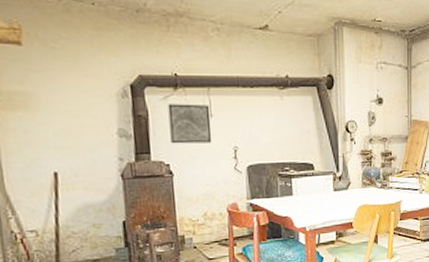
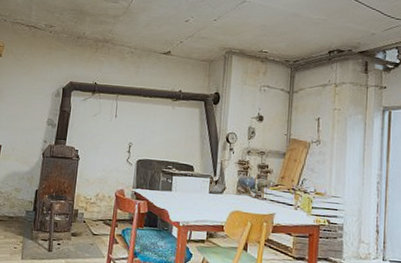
wall art: present [168,104,212,144] -> none [82,104,116,137]

